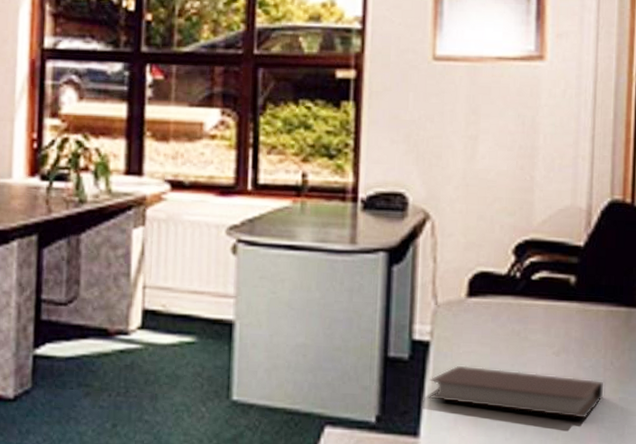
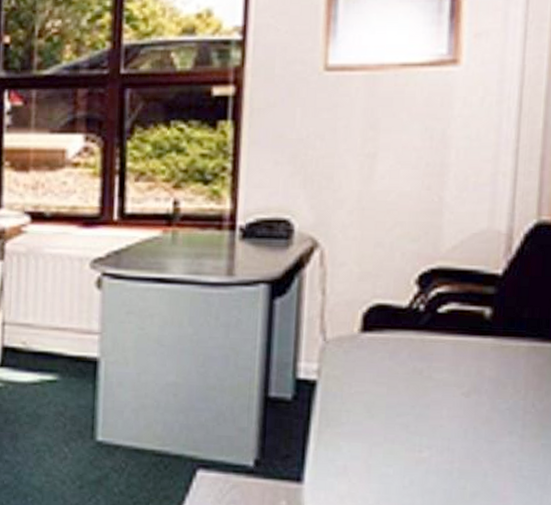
notebook: present [429,365,604,419] -> none [315,407,522,466]

